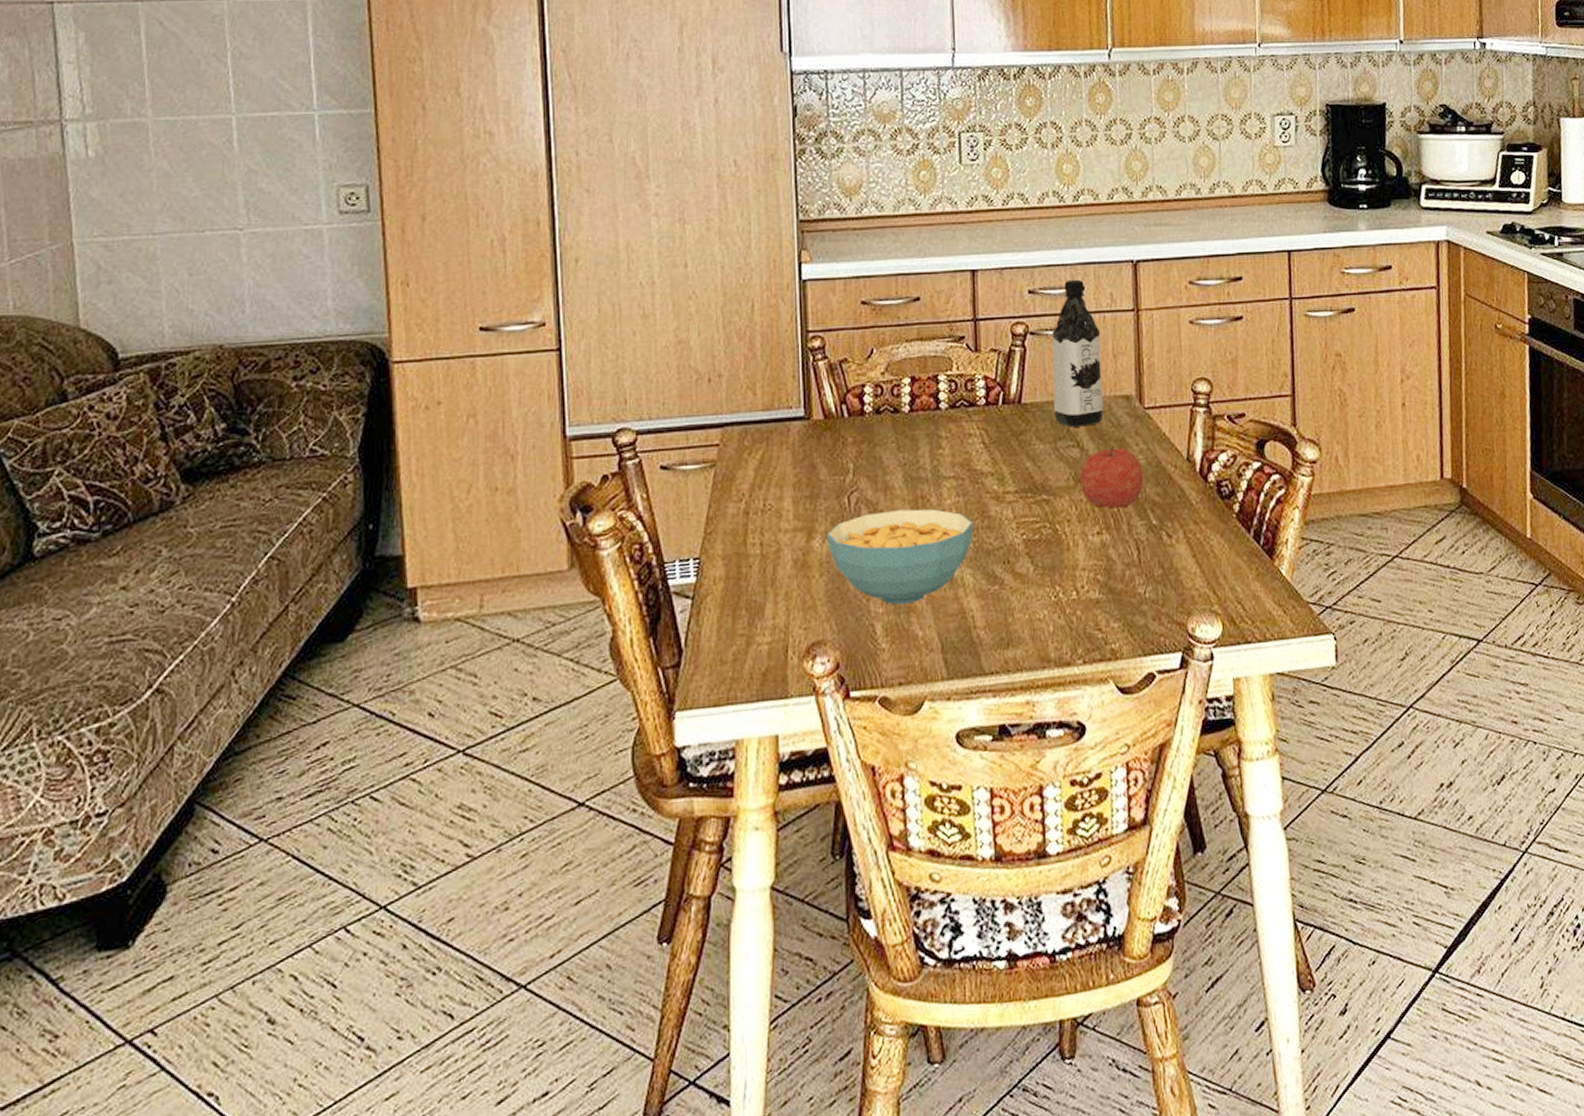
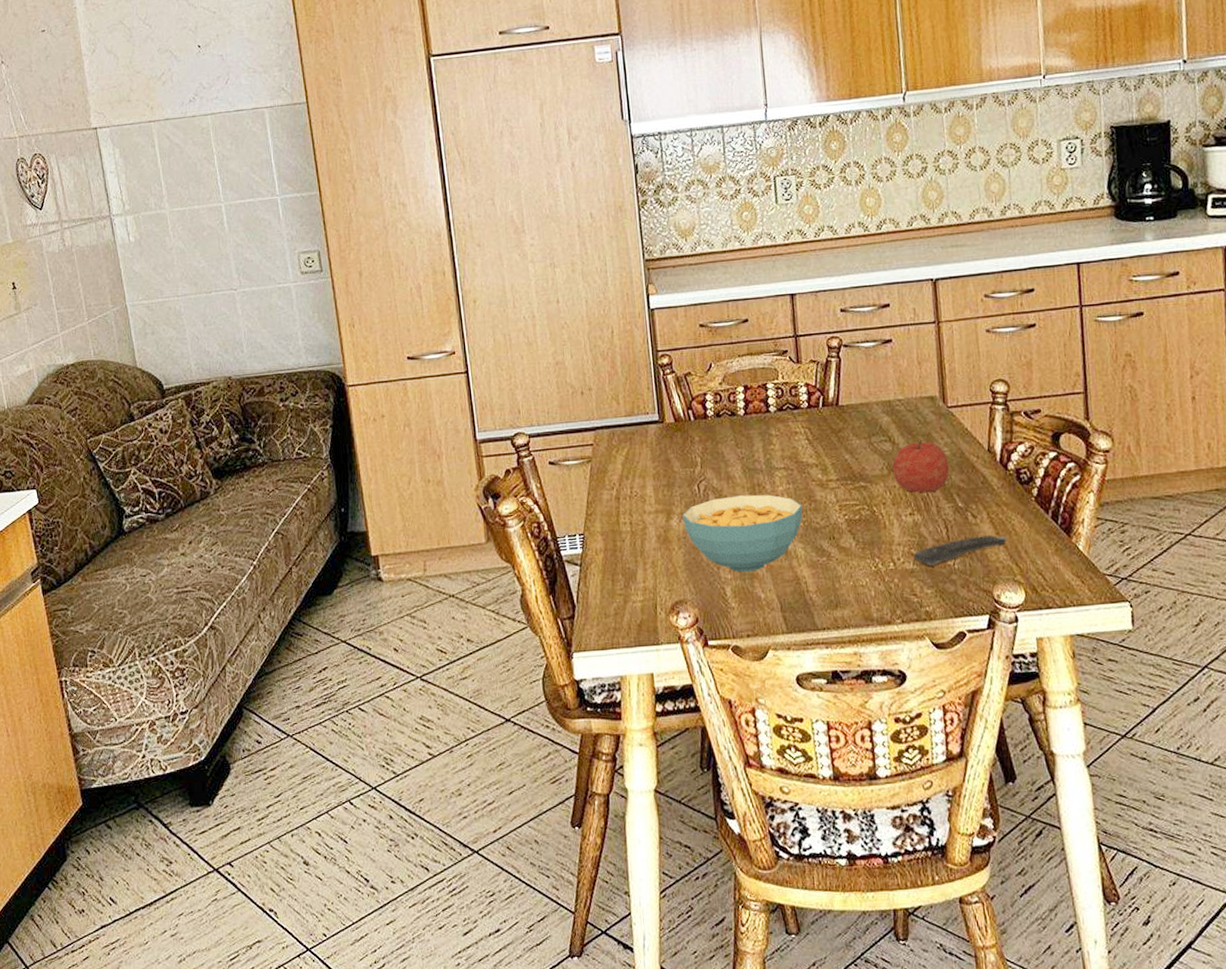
water bottle: present [1052,279,1104,427] -> none [863,297,911,425]
remote control: none [1099,557,1205,595] -> present [913,534,1007,566]

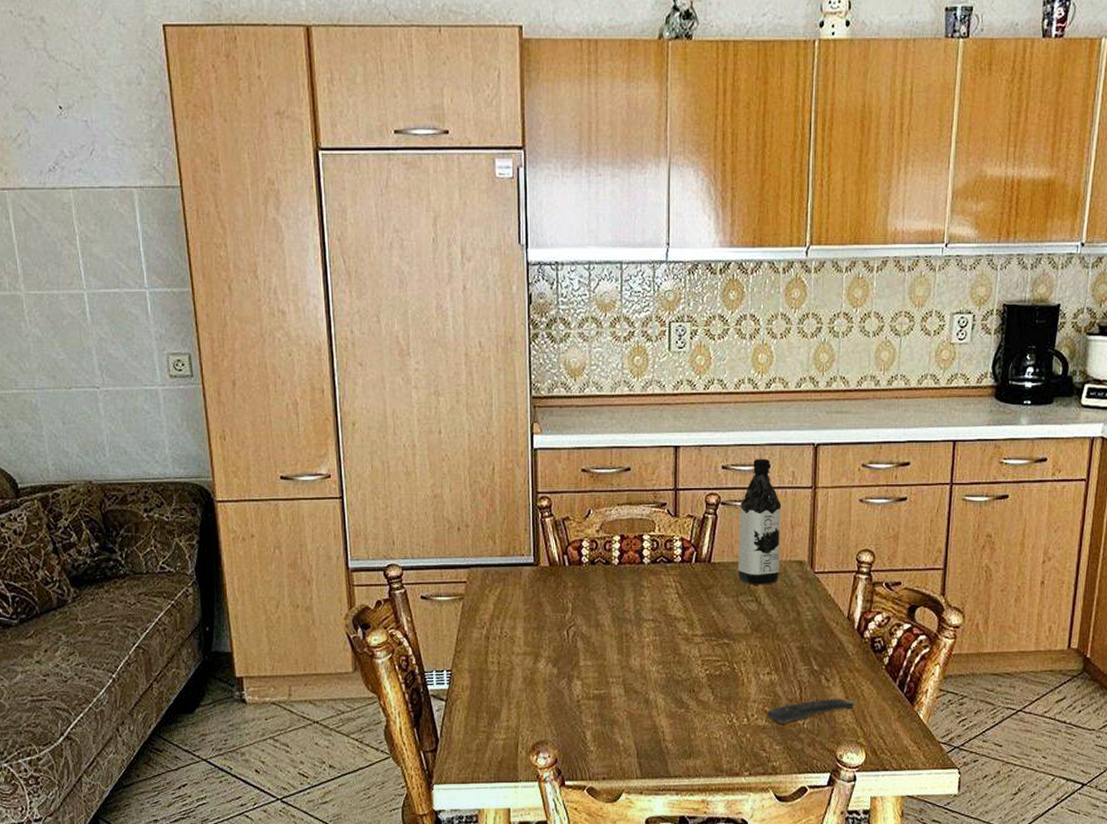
cereal bowl: present [682,494,803,572] -> none [550,644,667,718]
water bottle: none [863,297,911,425] -> present [738,458,782,585]
fruit: present [893,438,950,493] -> none [757,601,810,654]

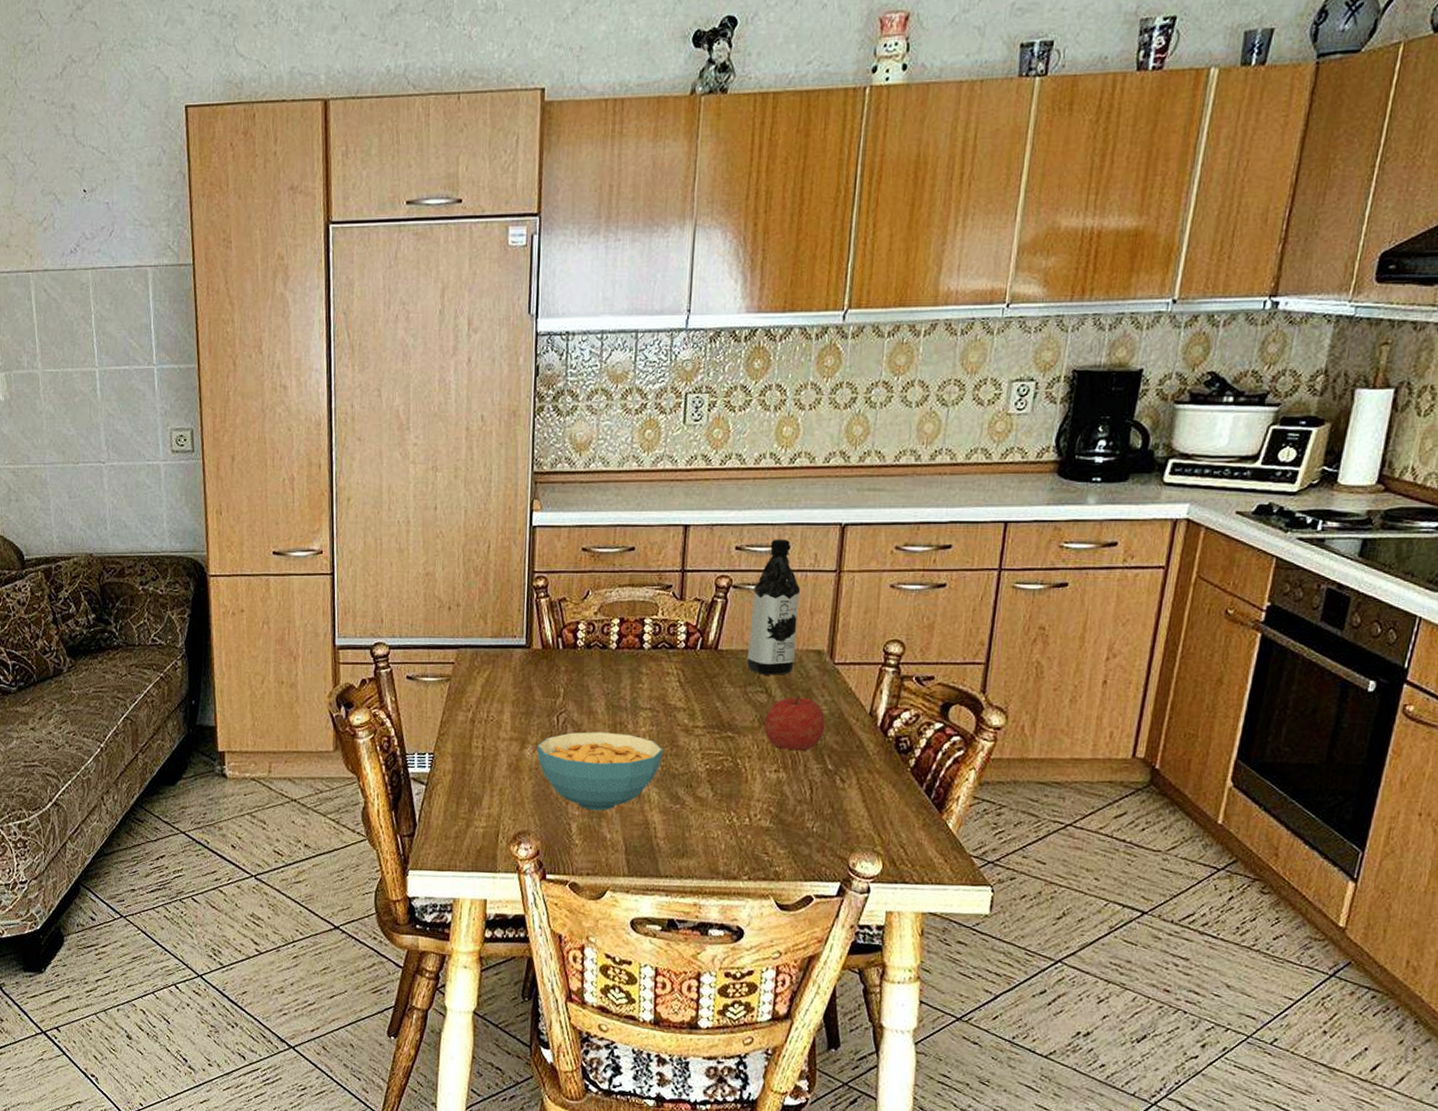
cereal bowl: none [550,644,667,718] -> present [537,732,664,811]
fruit: none [757,601,810,654] -> present [764,693,826,751]
remote control: present [766,697,855,724] -> none [771,800,873,826]

